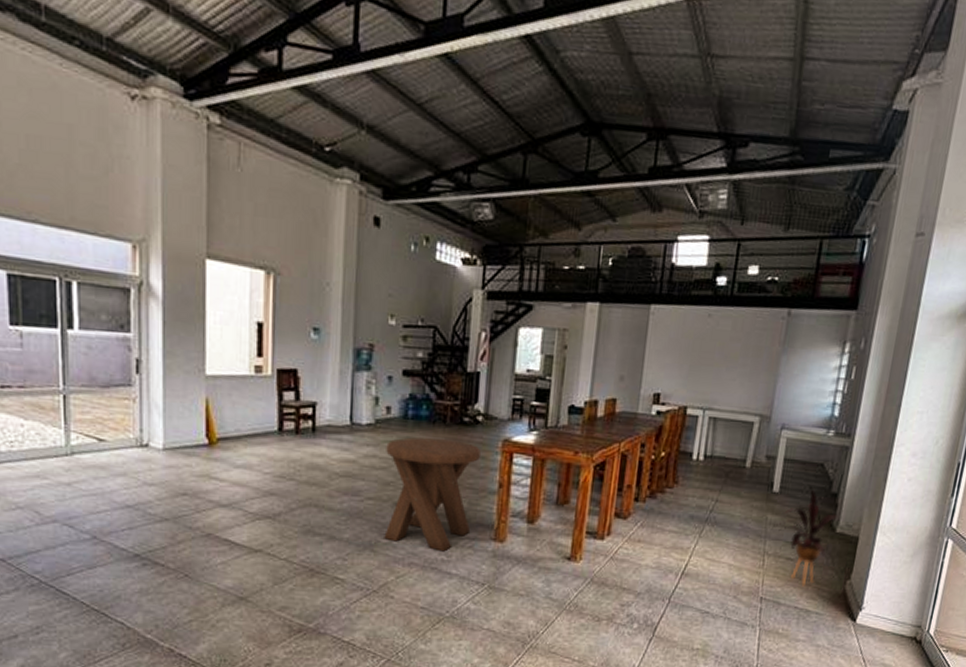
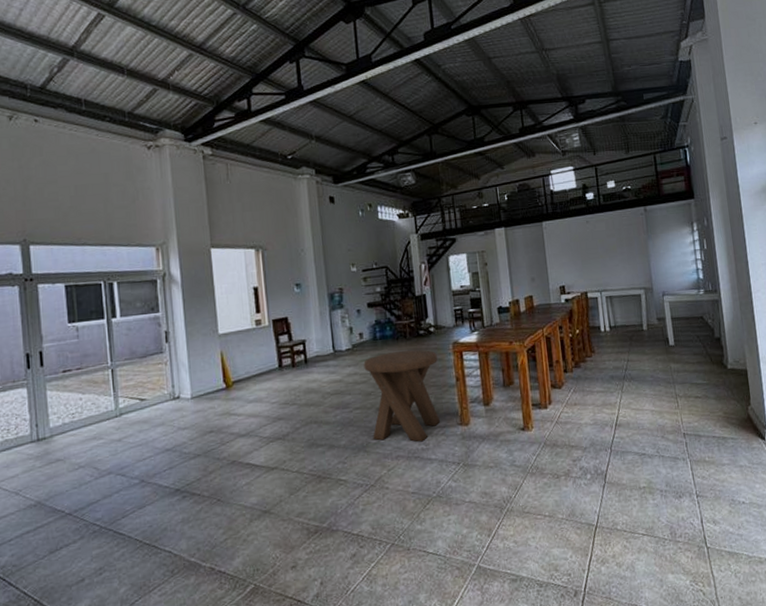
house plant: present [776,490,839,586] -> none [680,339,726,418]

